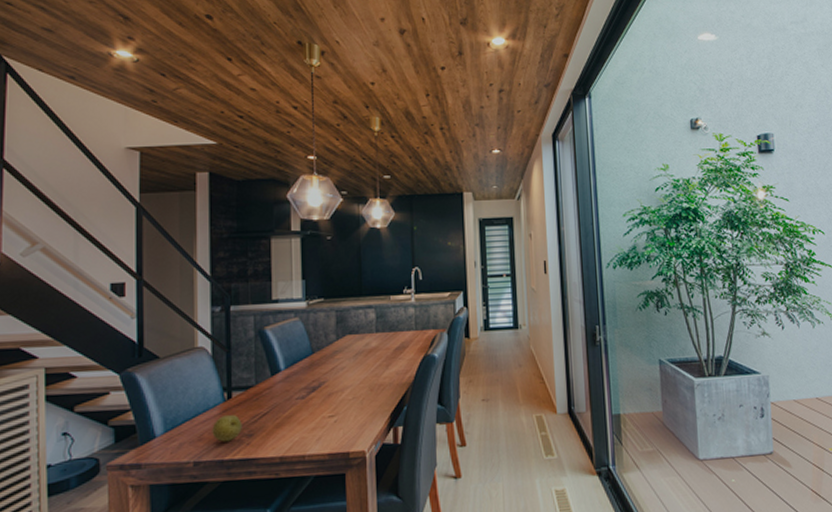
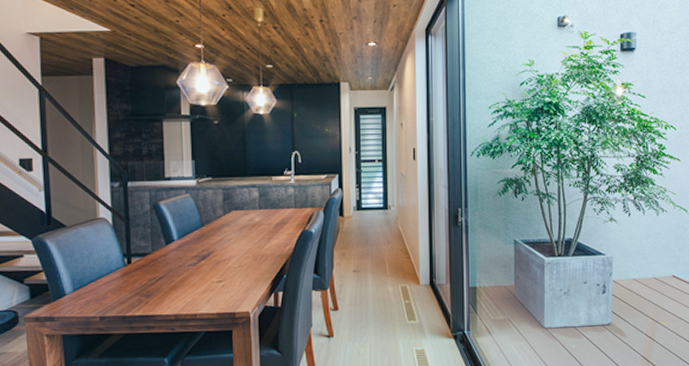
fruit: present [212,415,242,442] -> none [114,278,141,301]

